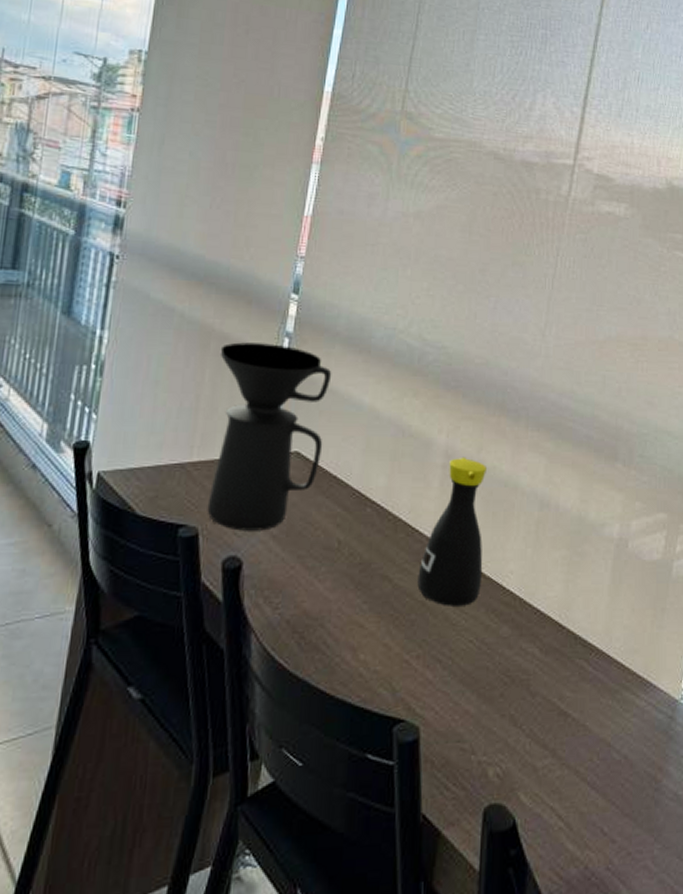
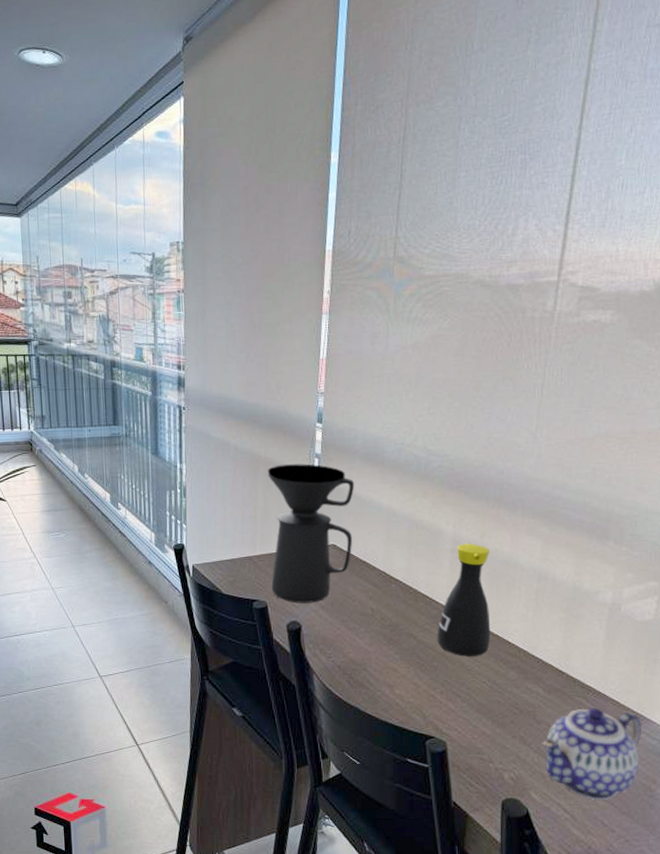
teapot: none [536,673,649,800] -> present [542,708,642,801]

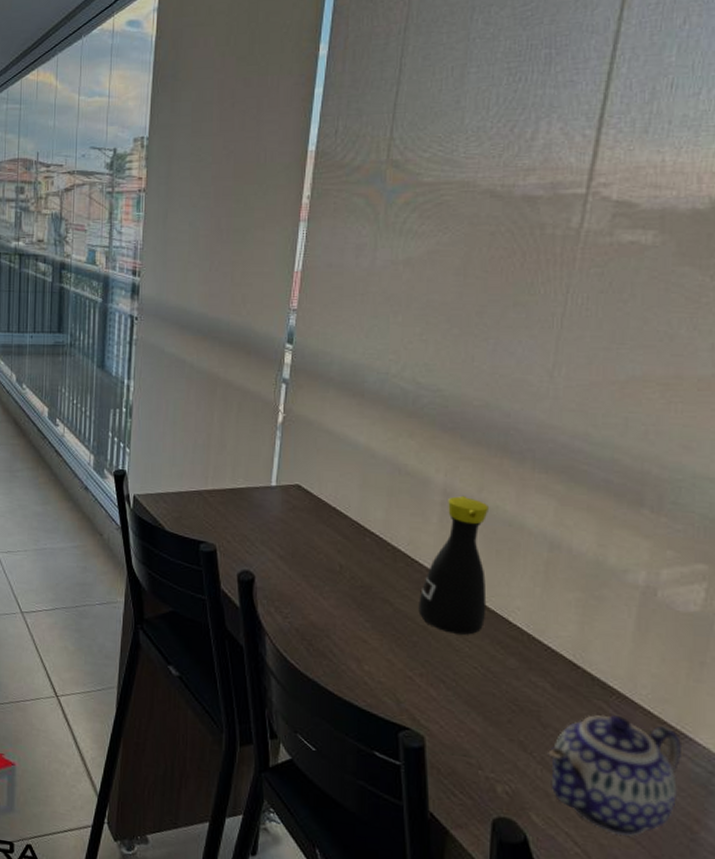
coffee maker: present [267,464,355,603] -> none [222,388,328,551]

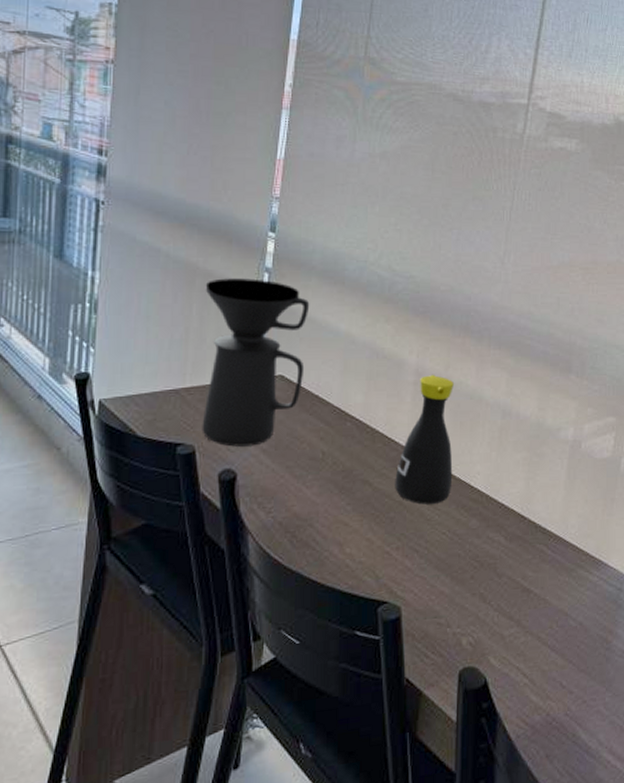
coffee maker: none [222,388,328,551] -> present [202,278,310,447]
teapot: present [548,714,683,836] -> none [503,555,600,660]

